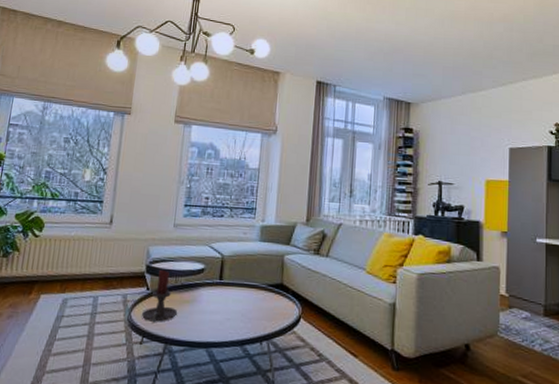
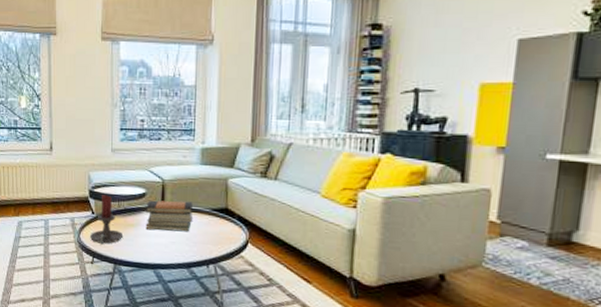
book stack: none [201,275,250,308] -> present [145,200,194,232]

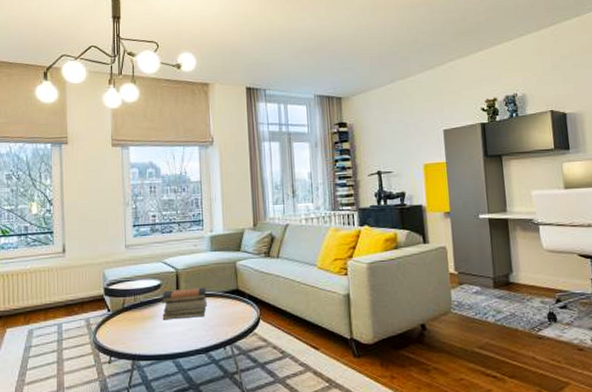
candle holder: present [90,195,124,245] -> none [107,291,141,342]

